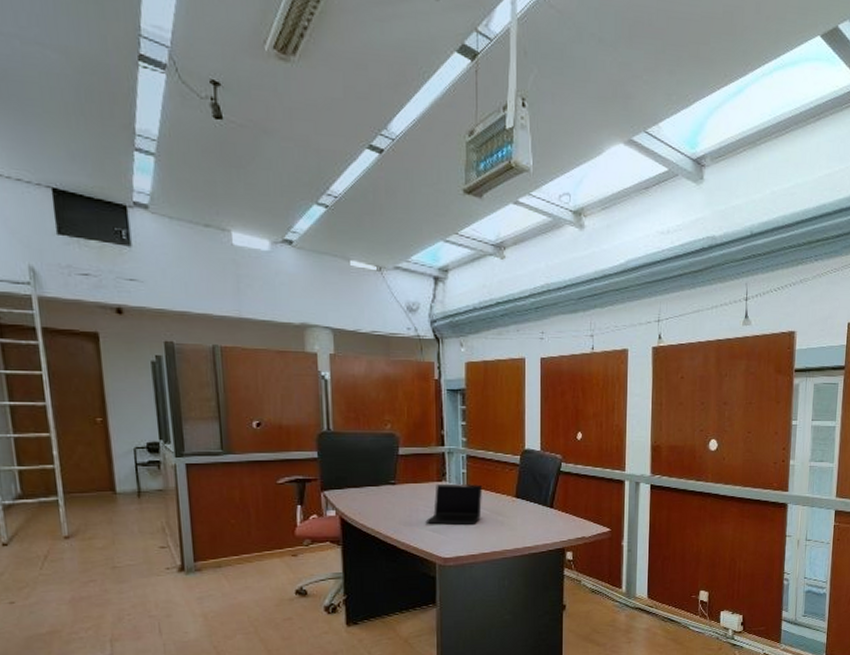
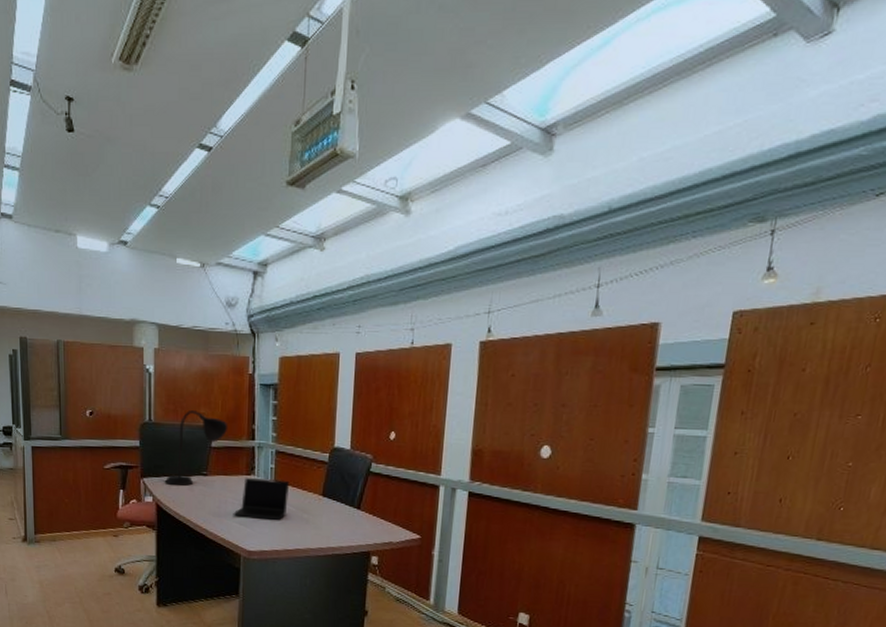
desk lamp: none [348,418,416,498] -> present [164,410,228,486]

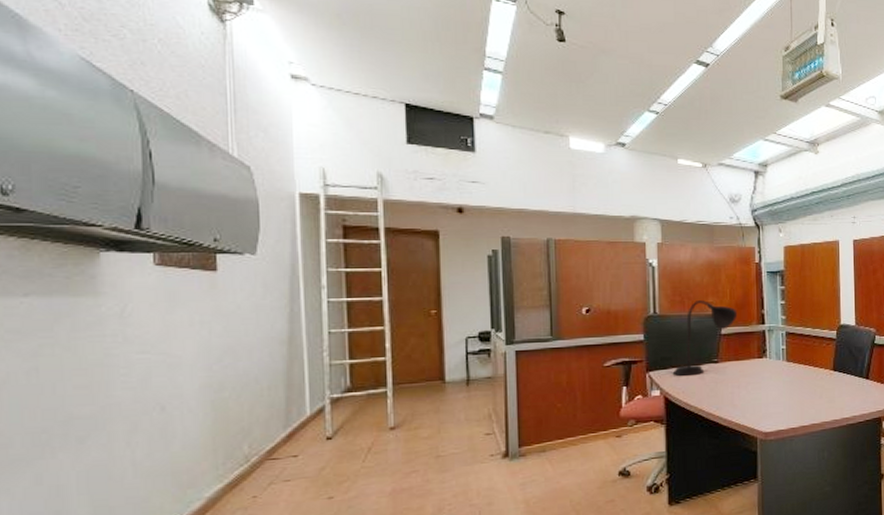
laptop computer: present [233,478,290,520] -> none [747,359,802,400]

